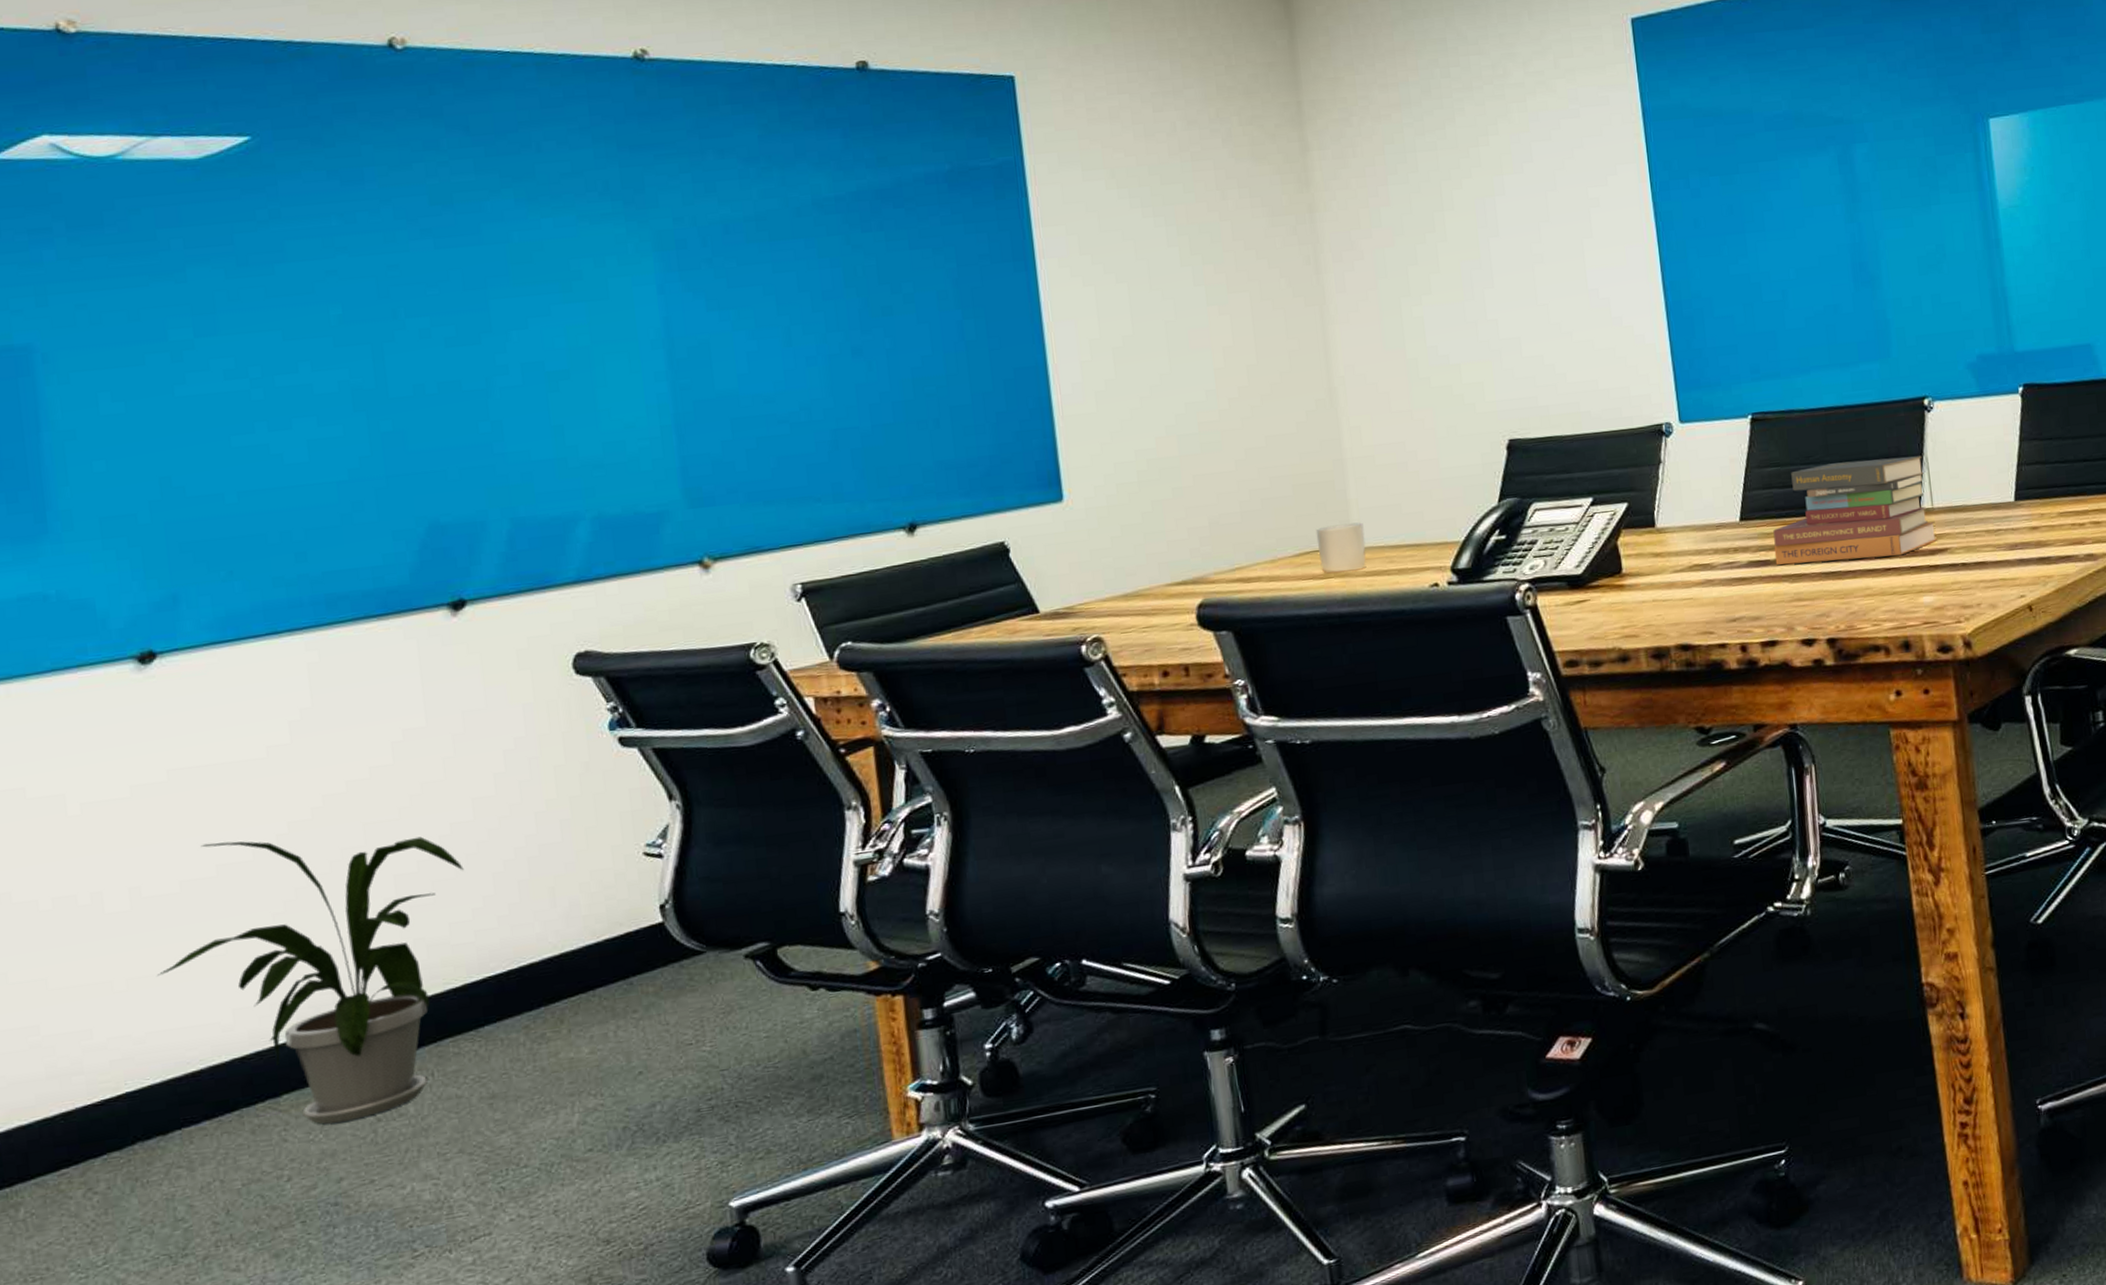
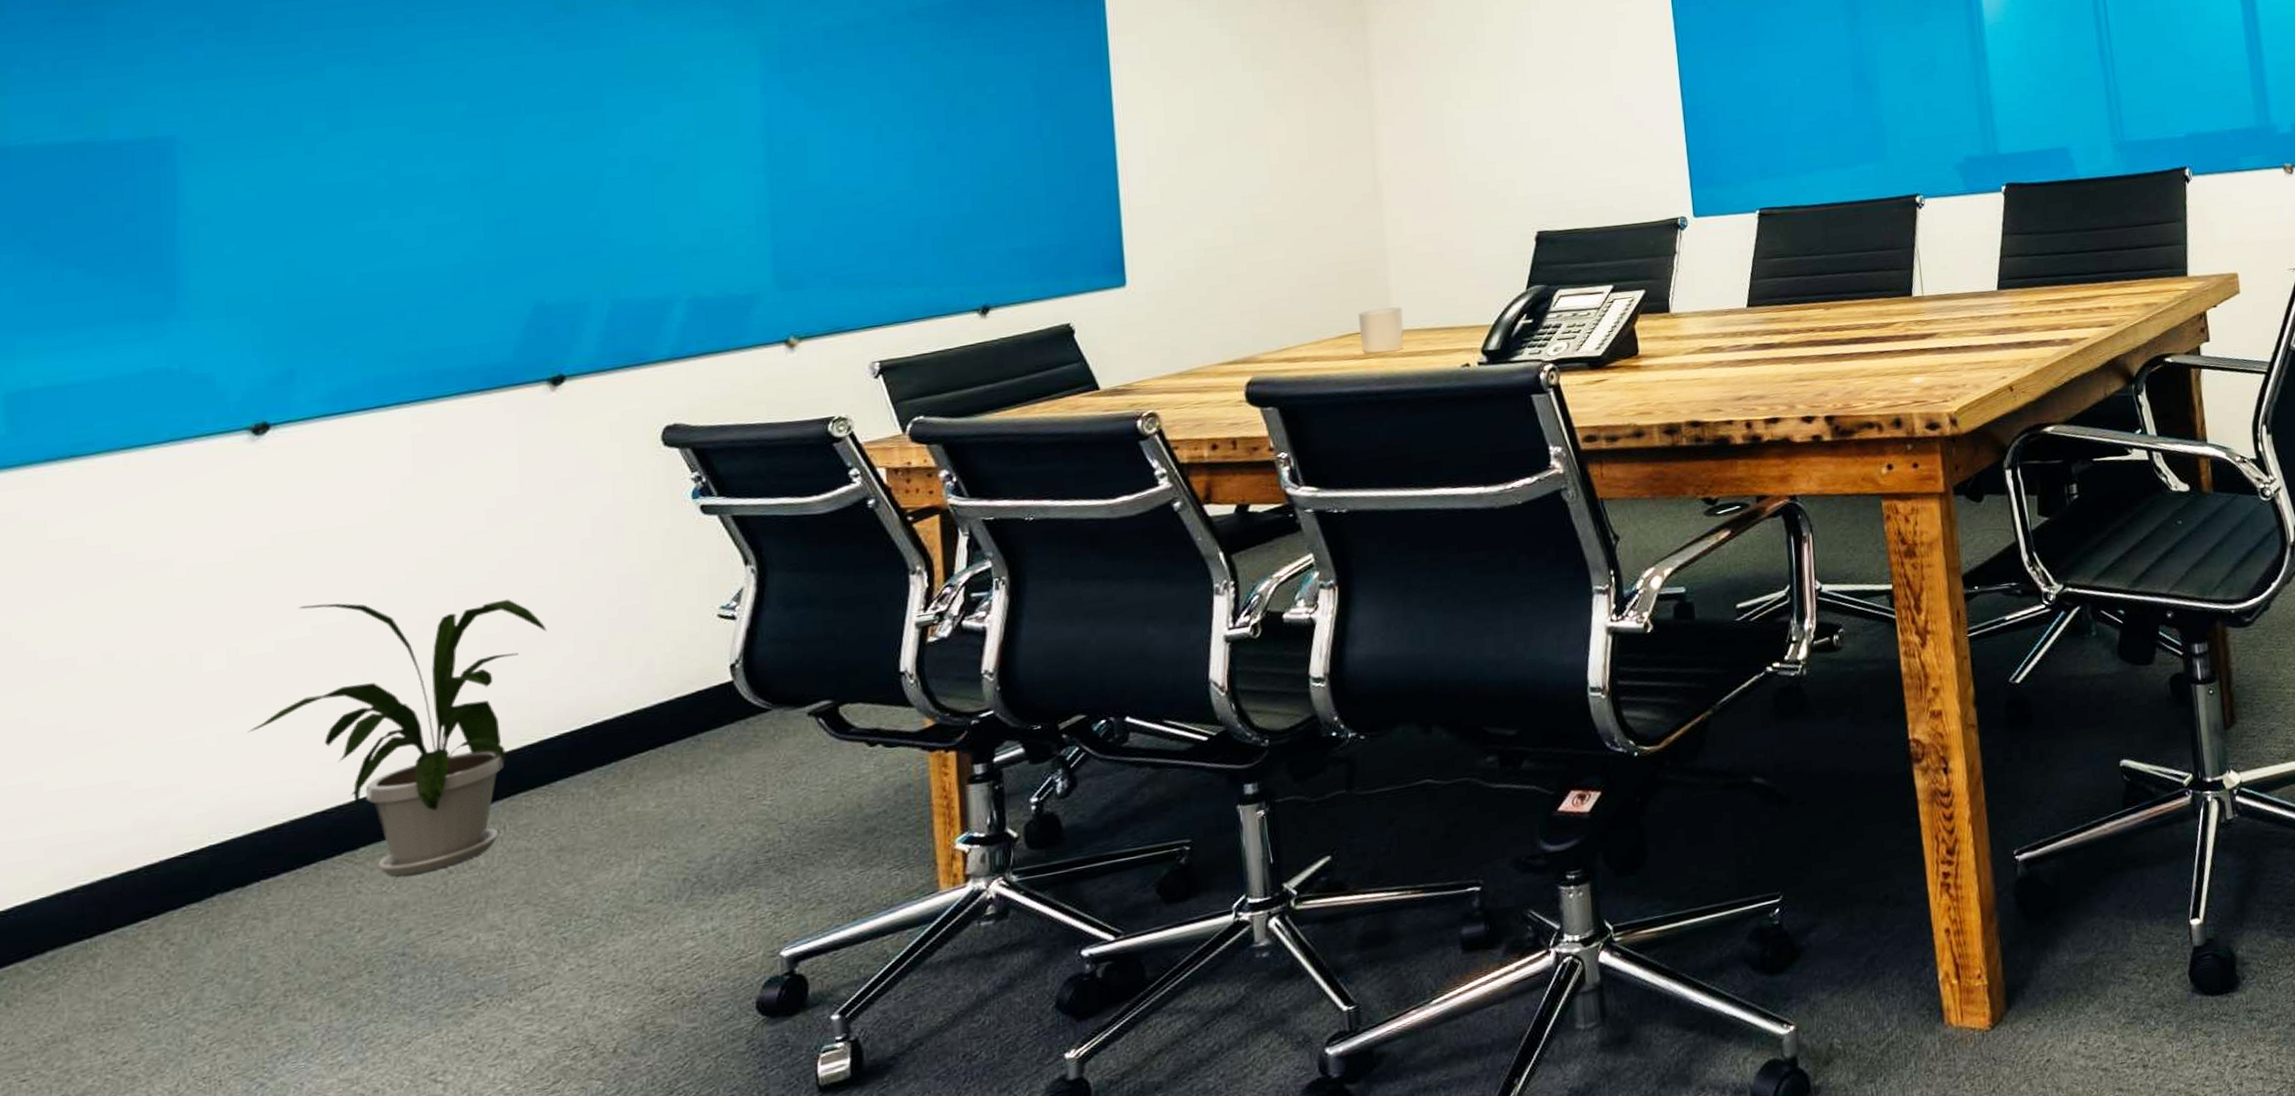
books: present [1773,456,1937,566] -> none [1777,248,1926,348]

